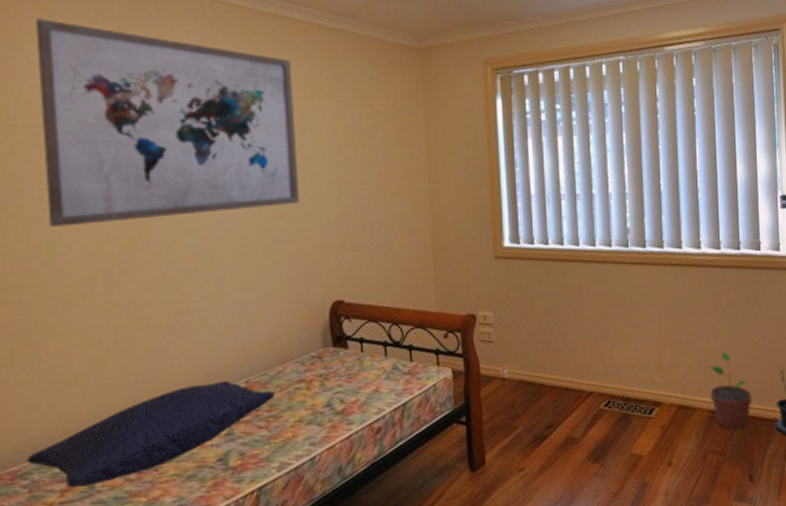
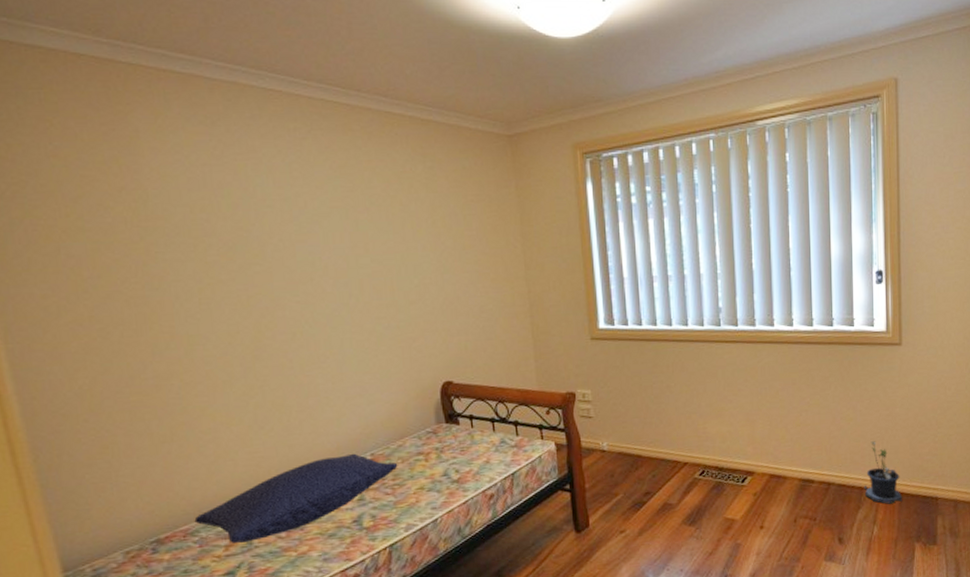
wall art: present [35,19,300,227] -> none [150,125,406,320]
potted plant: present [709,351,752,430] -> none [801,424,843,497]

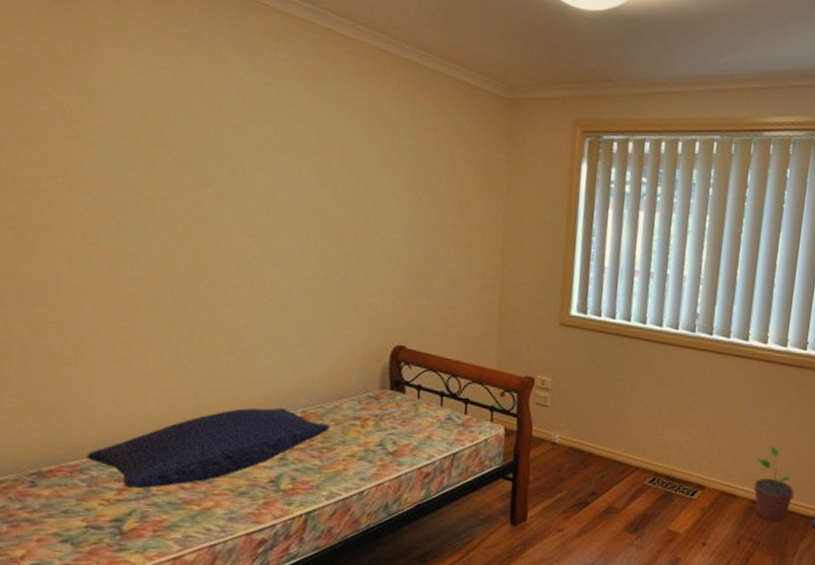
potted plant: none [801,424,843,497] -> present [753,446,795,521]

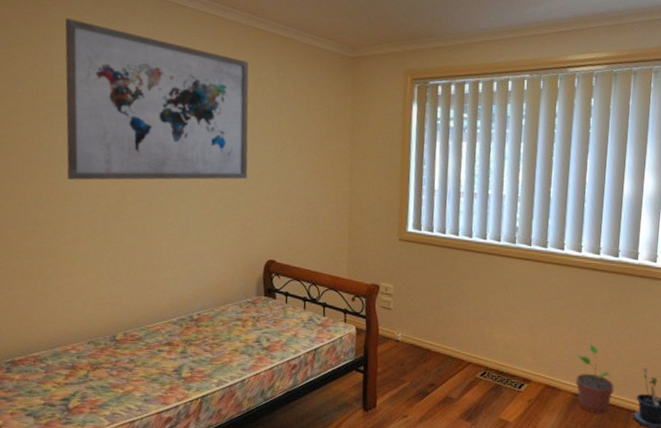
pillow: present [86,407,331,488] -> none [44,311,219,375]
wall art: none [112,13,375,244] -> present [65,18,249,180]

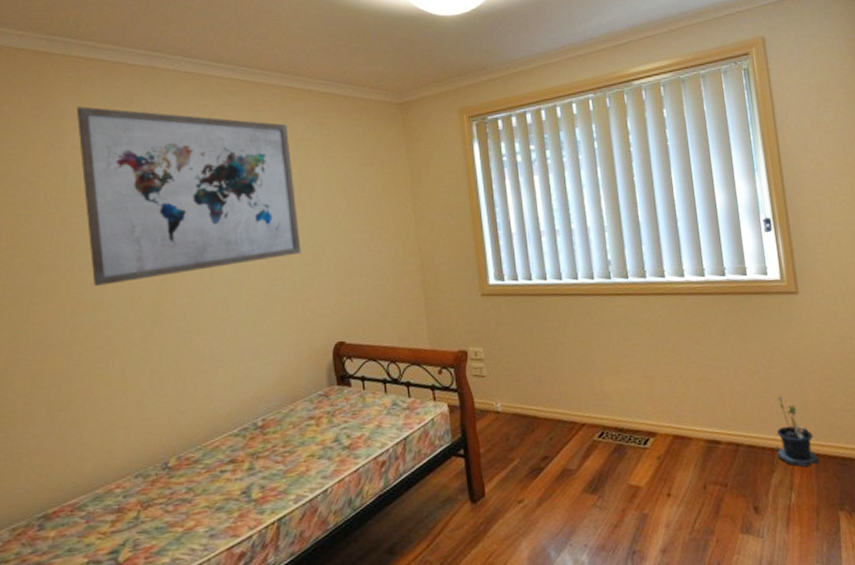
potted plant: present [575,344,614,413] -> none [703,379,751,460]

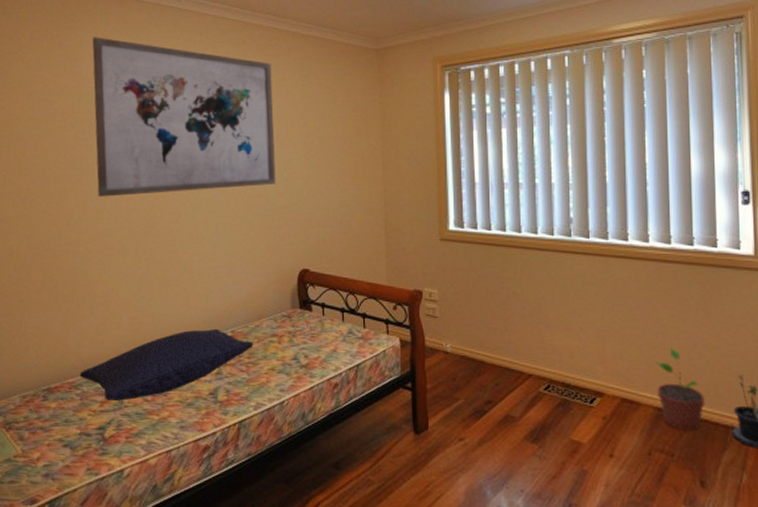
pillow: none [83,418,289,518] -> present [79,328,254,401]
potted plant: none [703,379,751,460] -> present [656,349,705,431]

